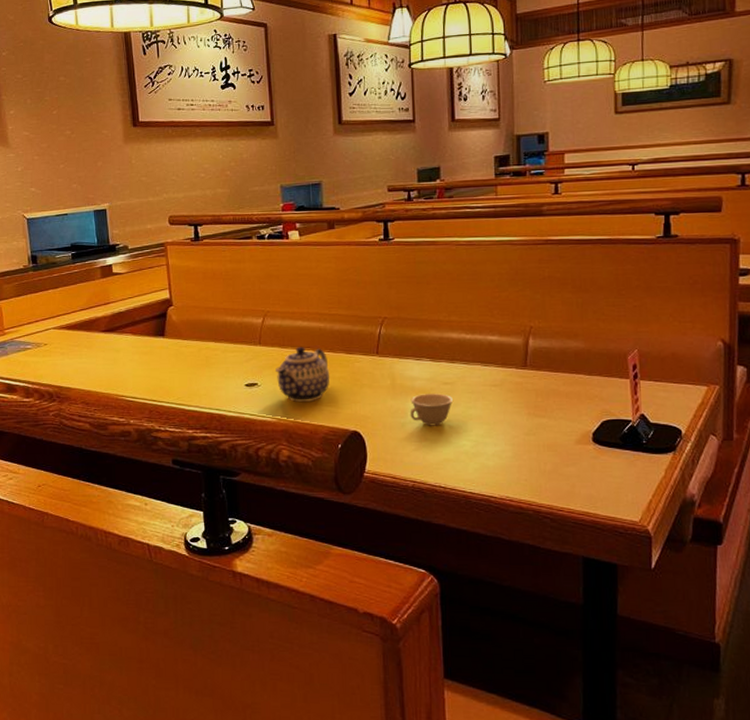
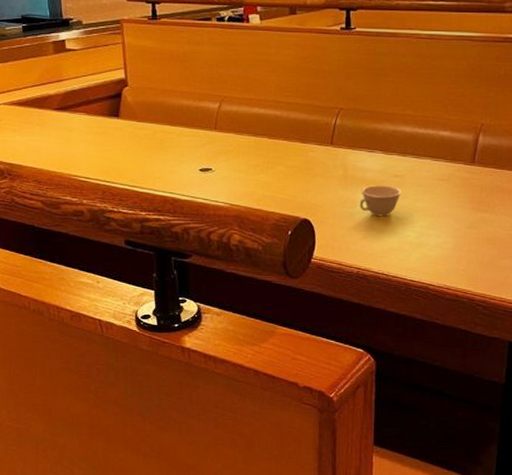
teapot: present [276,347,330,402] -> none [230,134,284,189]

